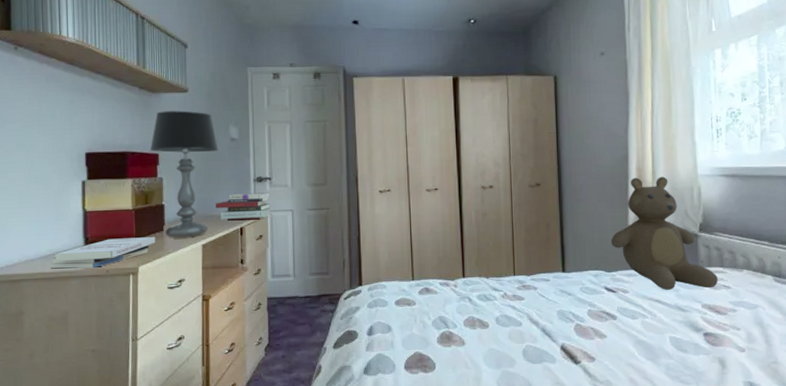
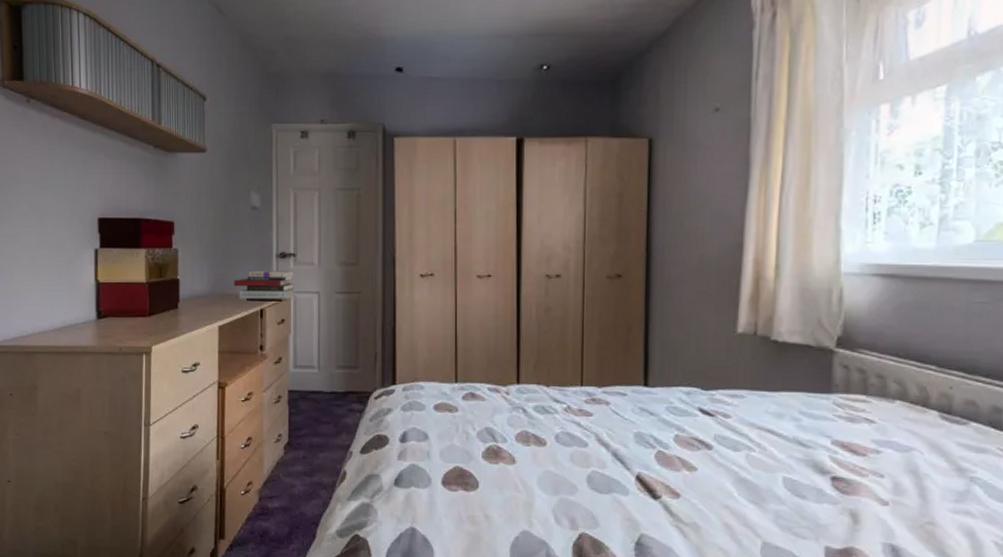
books: present [50,237,156,269] -> none [63,314,170,345]
table lamp: present [149,110,218,239] -> none [164,173,238,318]
teddy bear: present [610,176,719,291] -> none [711,272,859,421]

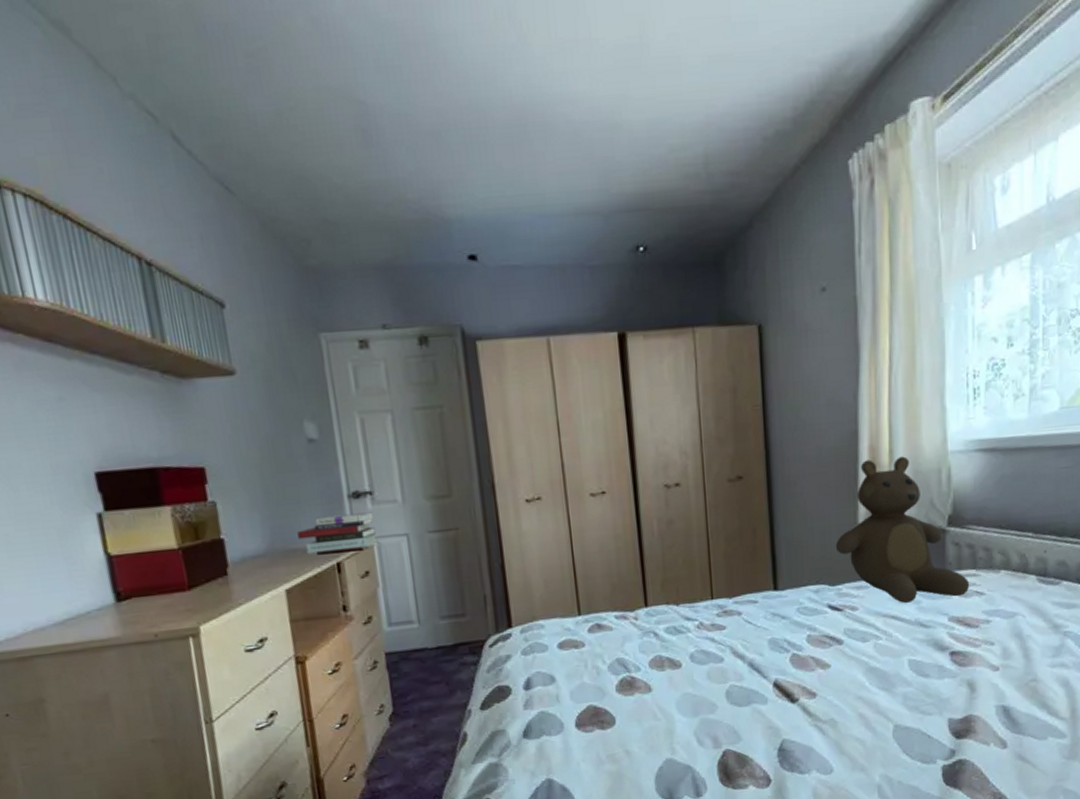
teddy bear: none [711,272,859,421] -> present [835,456,970,604]

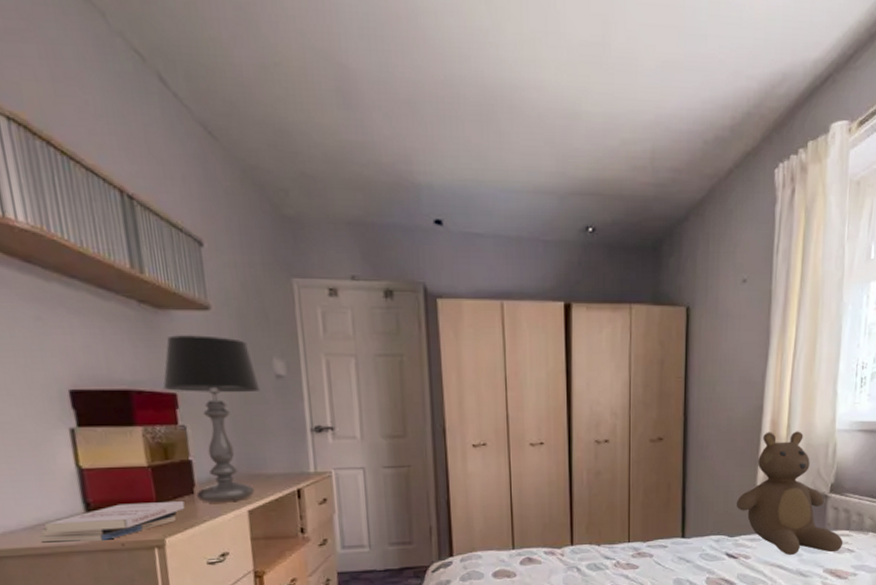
books: none [70,584,219,638] -> present [39,501,185,543]
table lamp: none [190,402,292,585] -> present [163,335,260,504]
books: present [297,512,379,555] -> none [262,445,337,481]

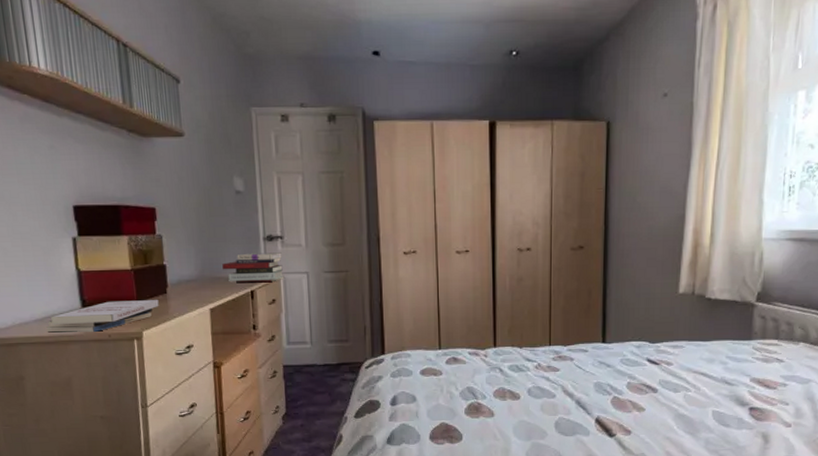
table lamp: present [163,335,260,504] -> none [145,158,222,302]
books: none [262,445,337,481] -> present [222,252,285,283]
teddy bear: present [736,431,843,556] -> none [657,240,772,364]

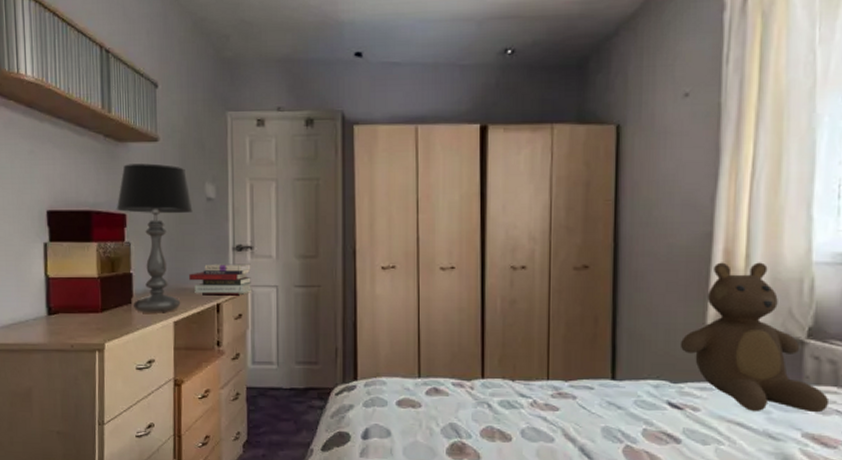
books: present [46,300,159,333] -> none [12,309,123,342]
table lamp: none [145,158,222,302] -> present [116,163,193,313]
teddy bear: none [657,240,772,364] -> present [680,262,830,413]

